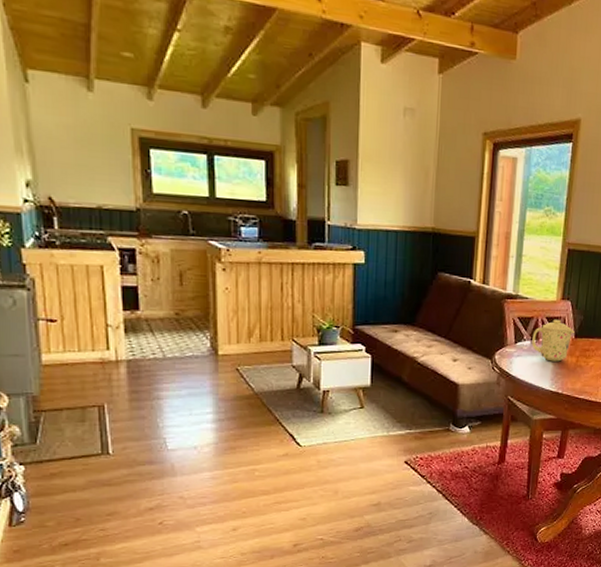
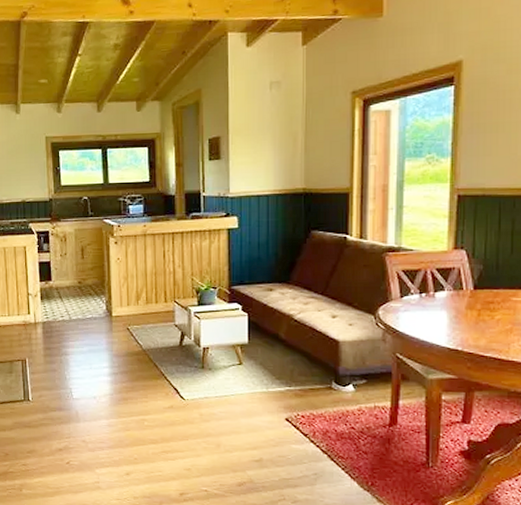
mug: present [532,319,575,362] -> none [421,270,473,316]

